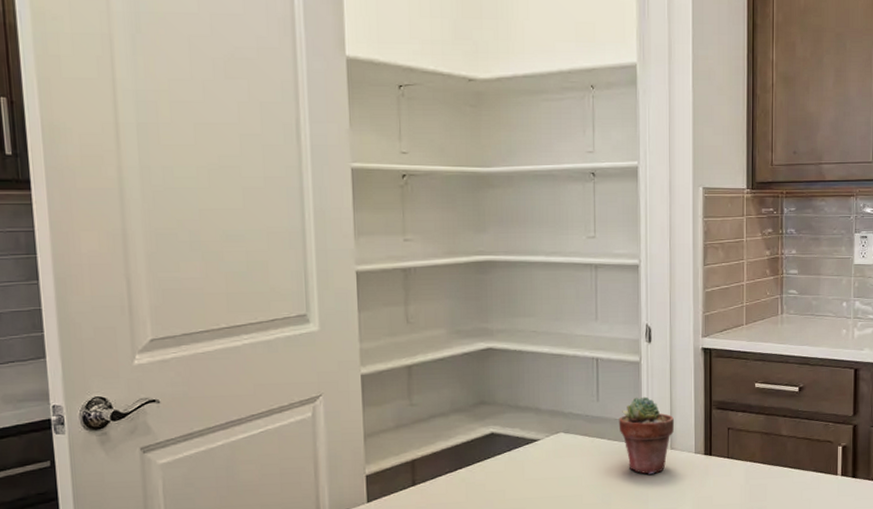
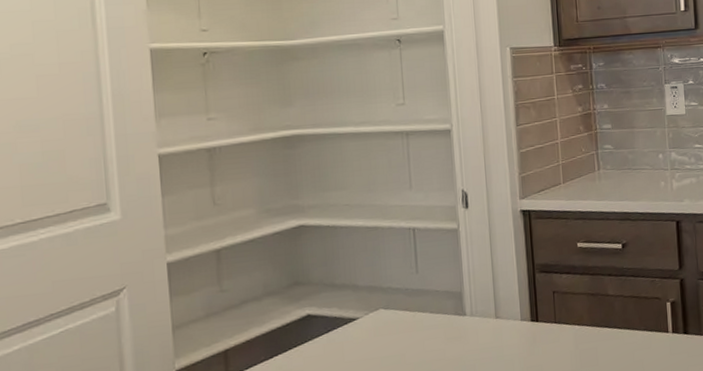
potted succulent: present [618,396,674,474] -> none [439,264,498,347]

